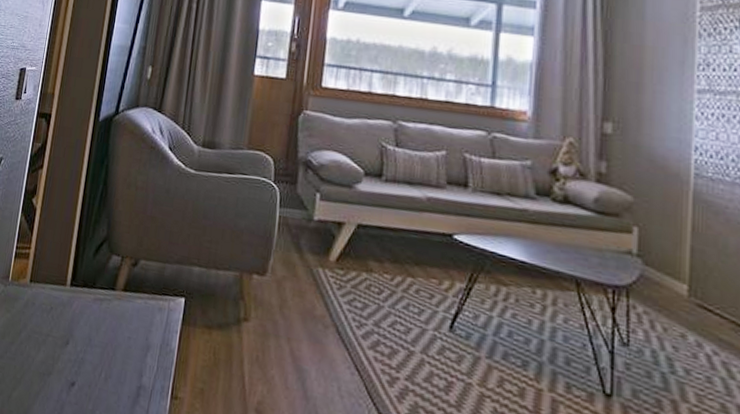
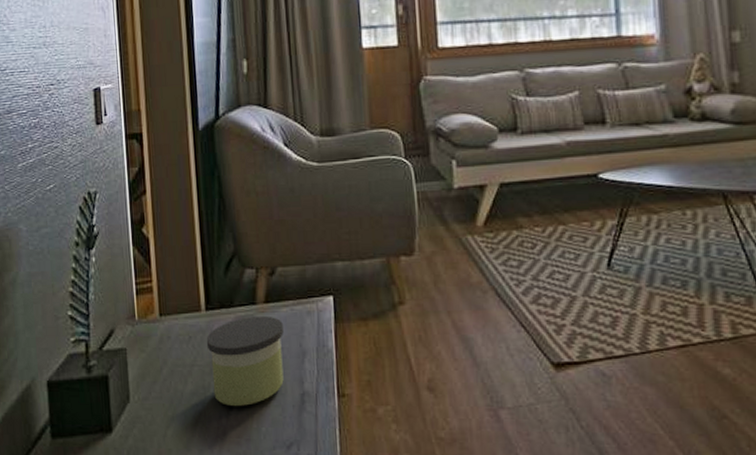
candle: none [60,300,135,387] -> present [206,315,284,407]

